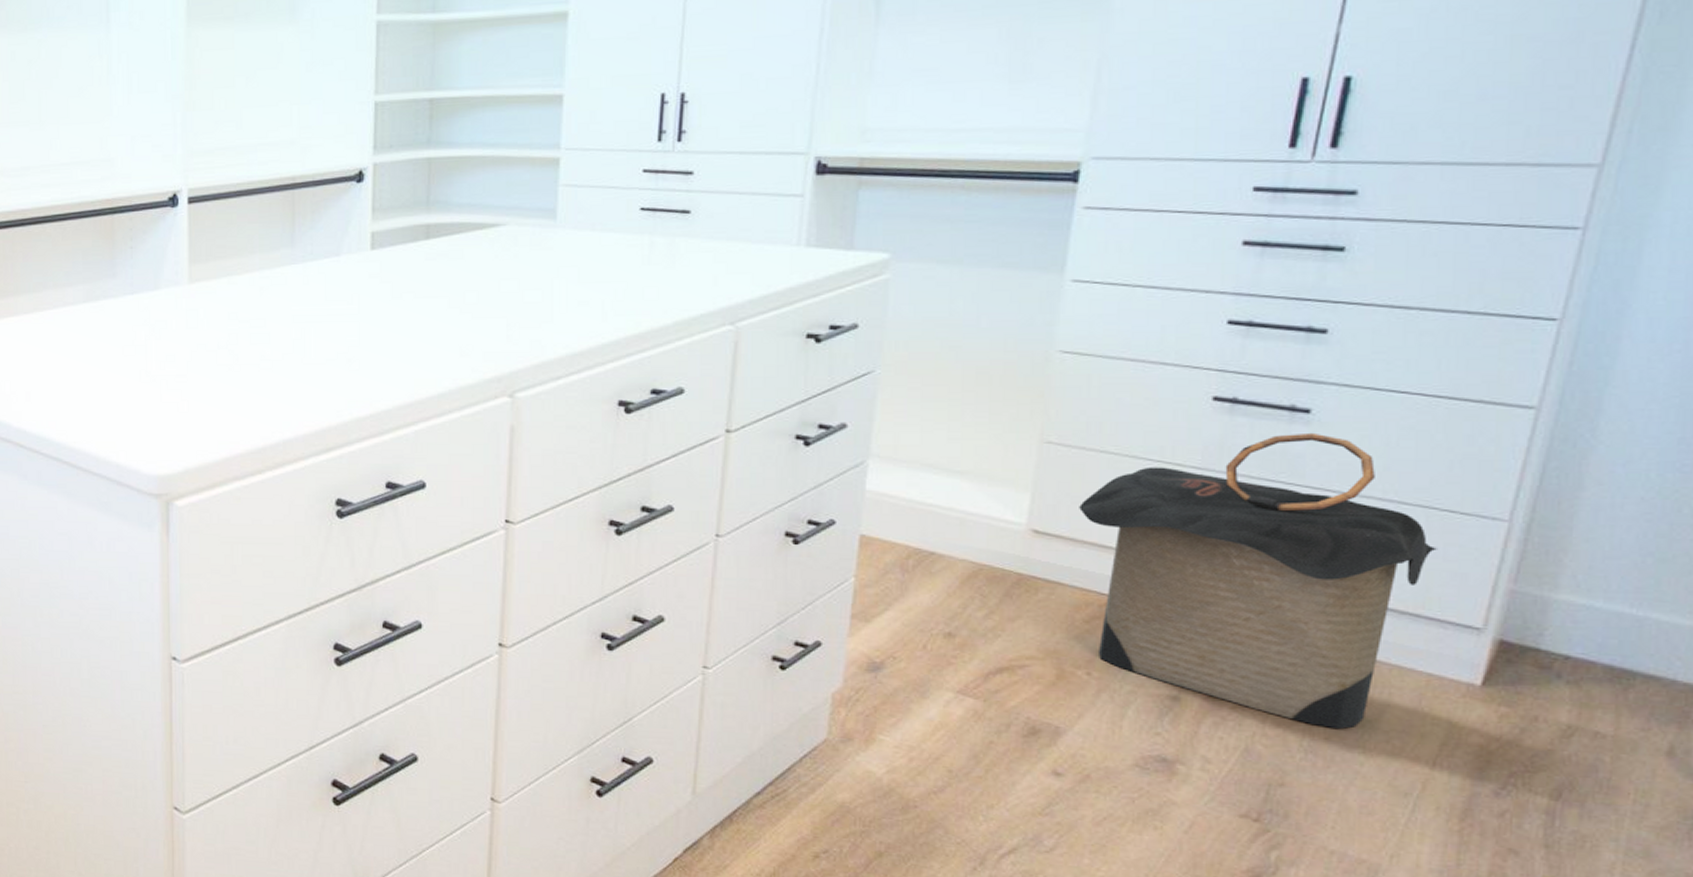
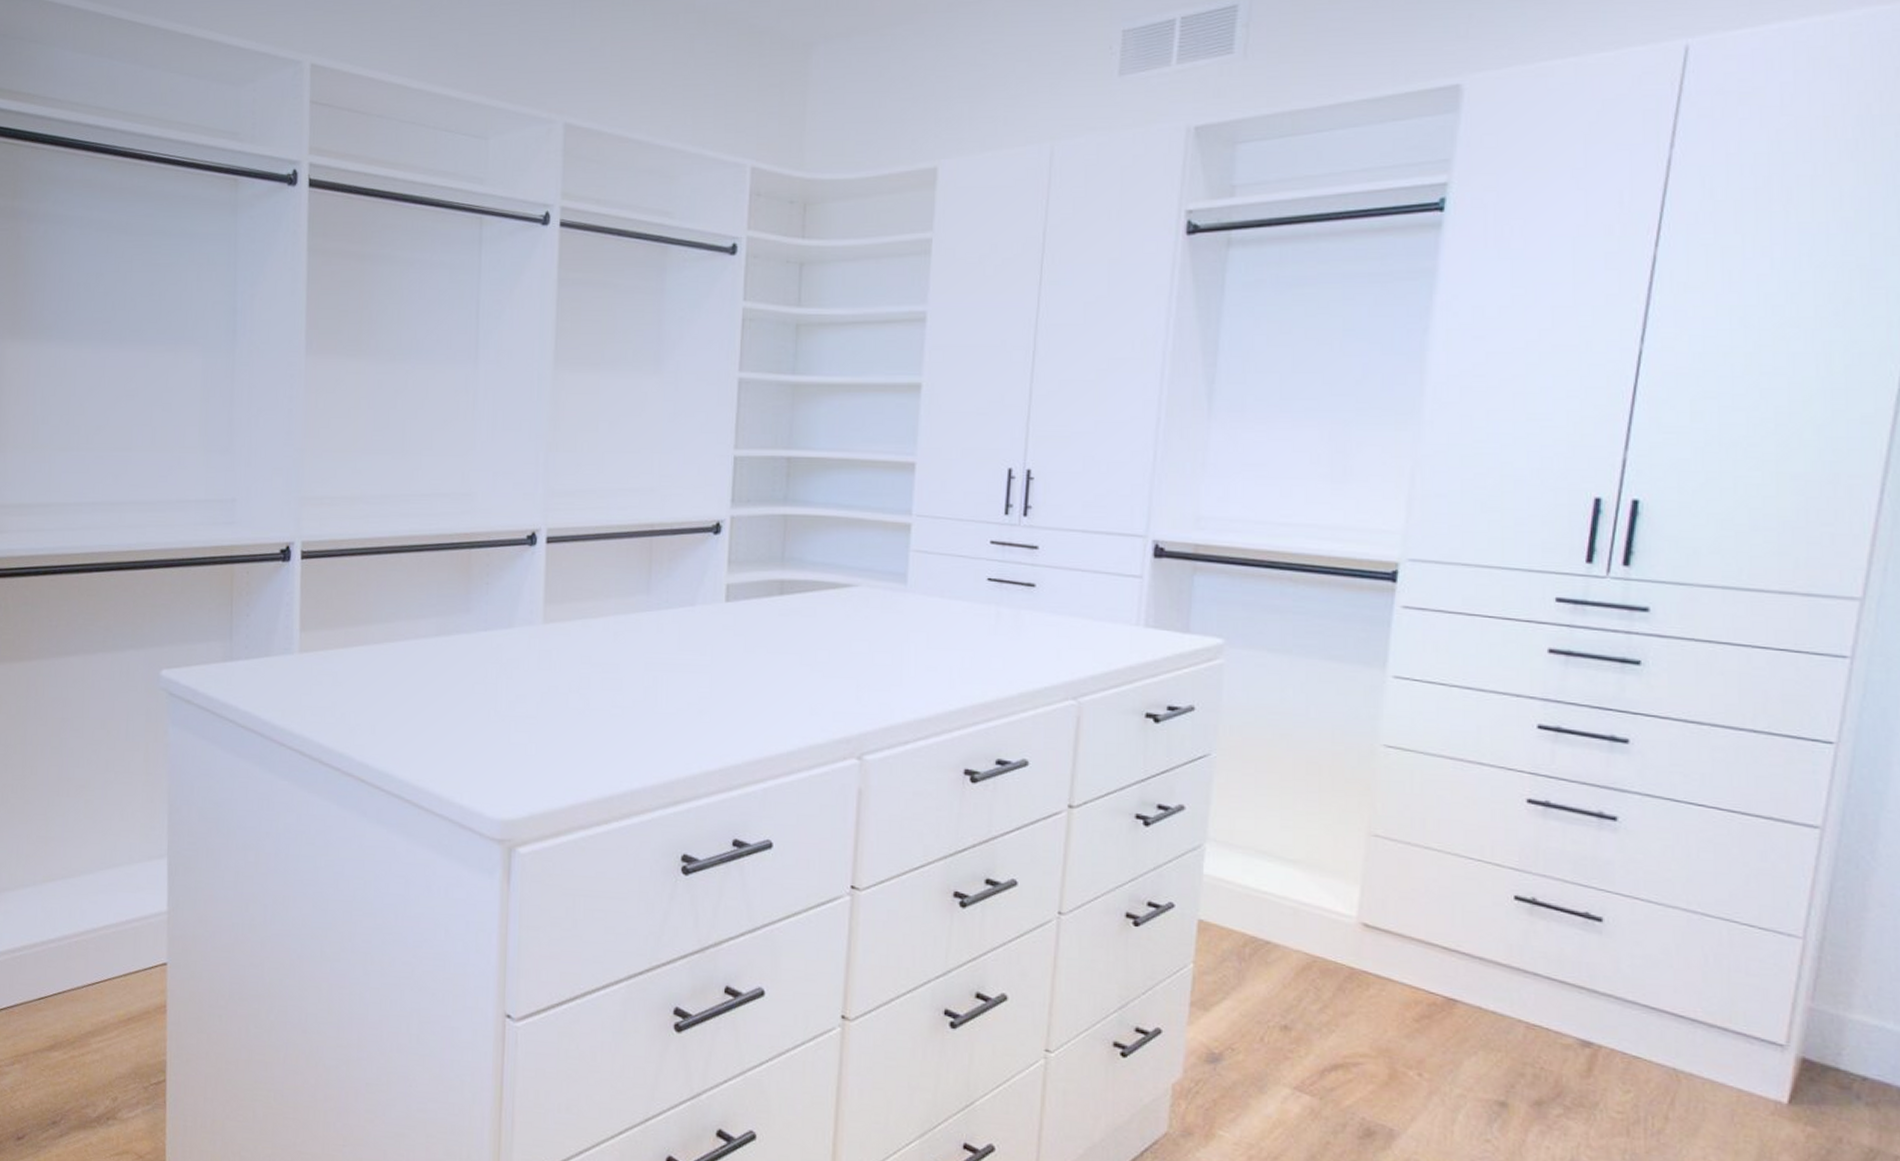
laundry hamper: present [1079,432,1439,730] -> none [1406,840,1741,1144]

